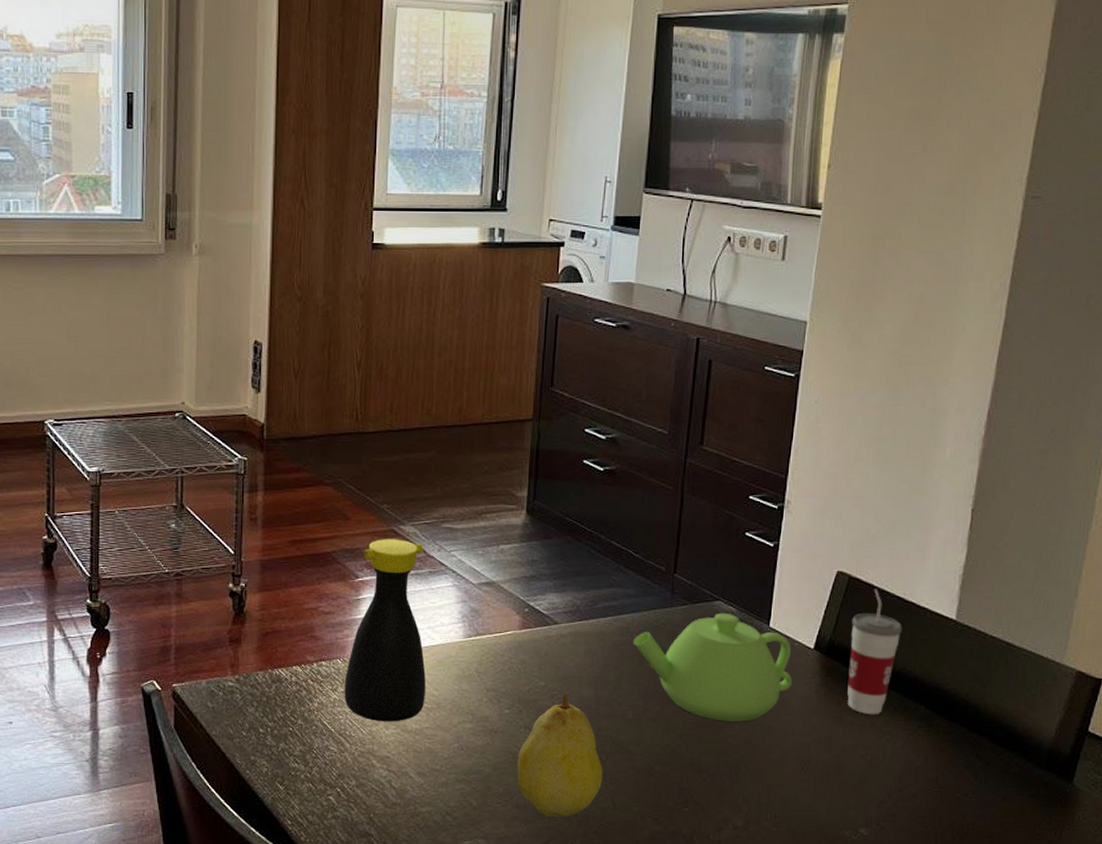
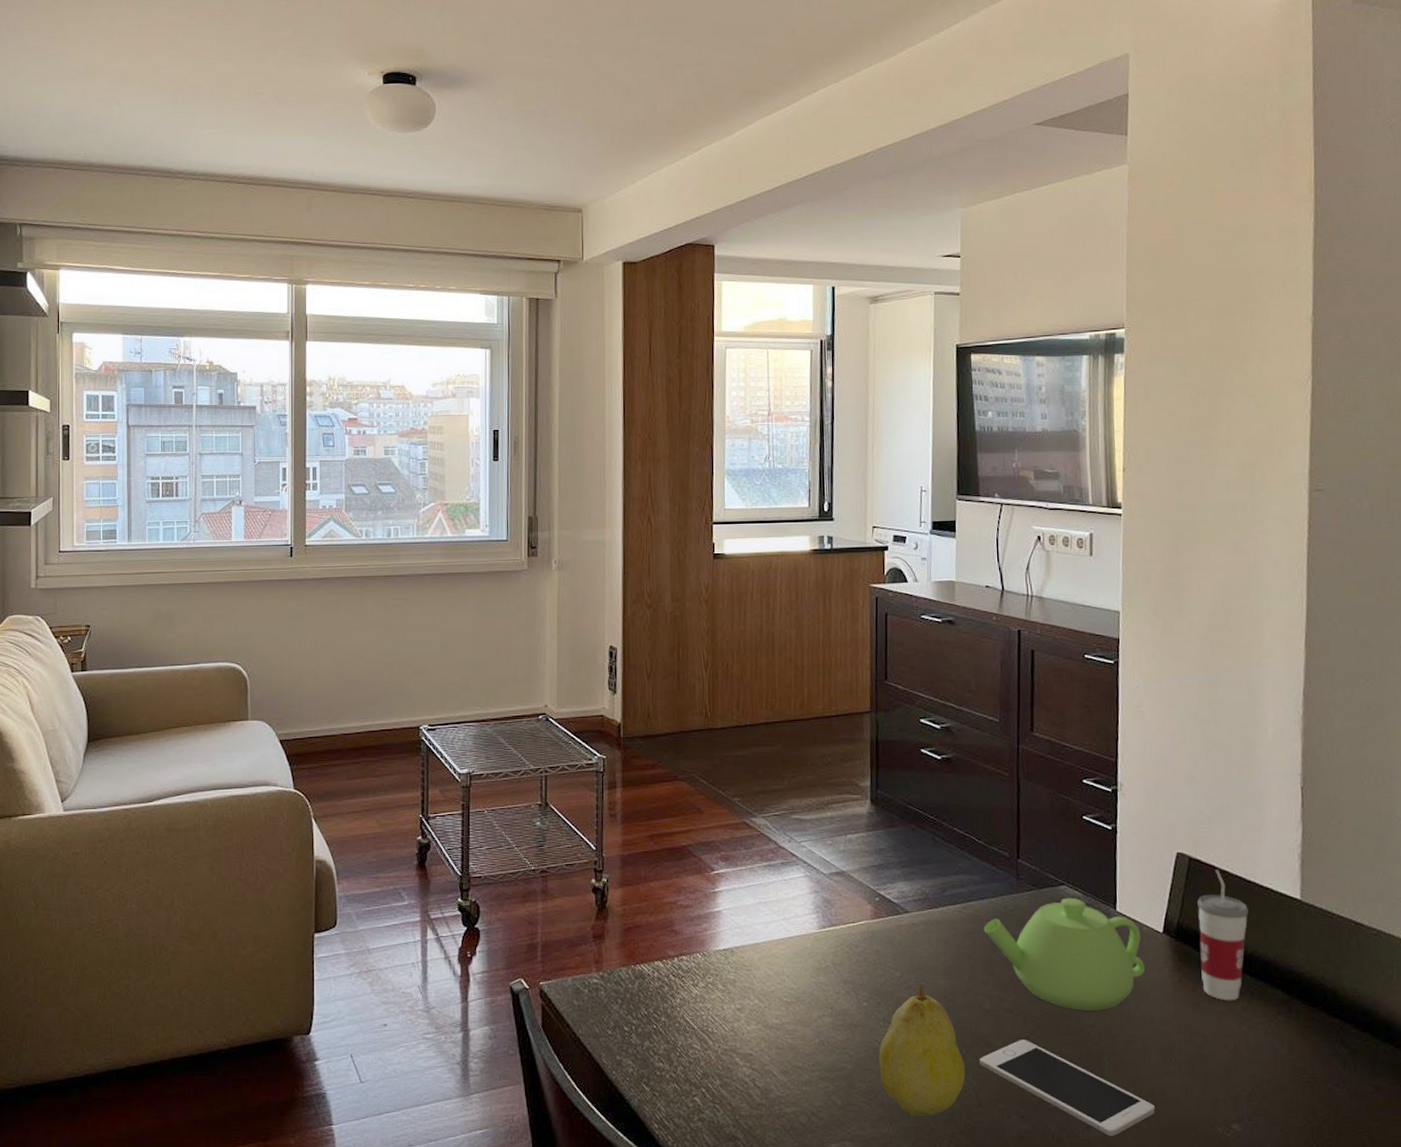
bottle: present [344,539,426,722] -> none [705,831,784,1018]
cell phone: none [617,748,787,838] -> present [979,1040,1156,1136]

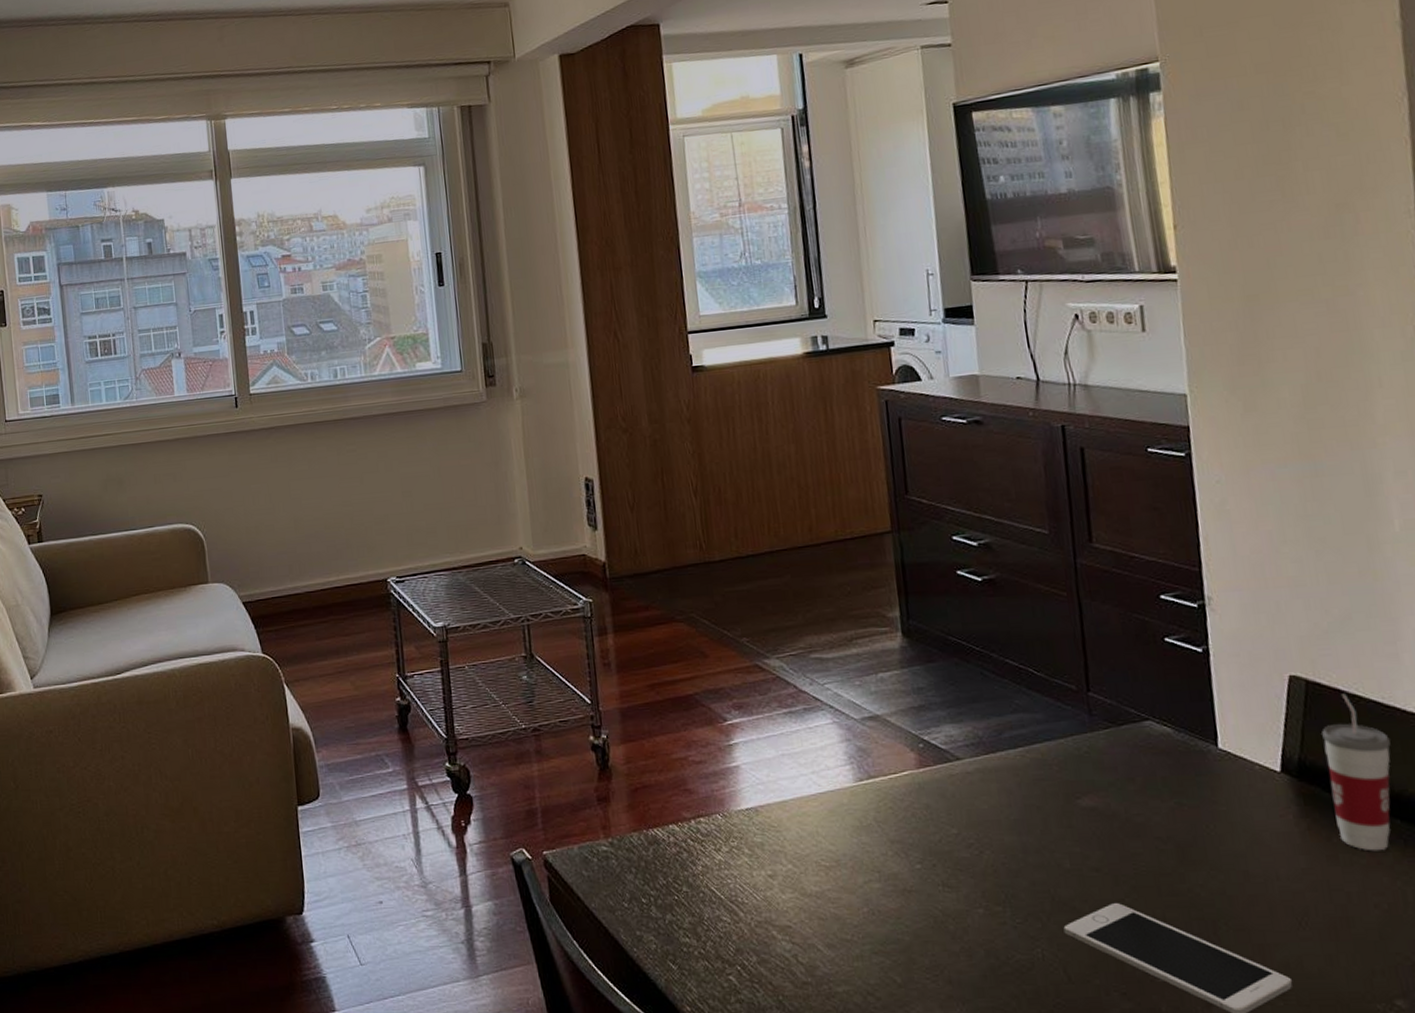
fruit: present [878,983,966,1116] -> none [940,841,1049,994]
teapot: present [983,897,1146,1011] -> none [1053,734,1263,868]

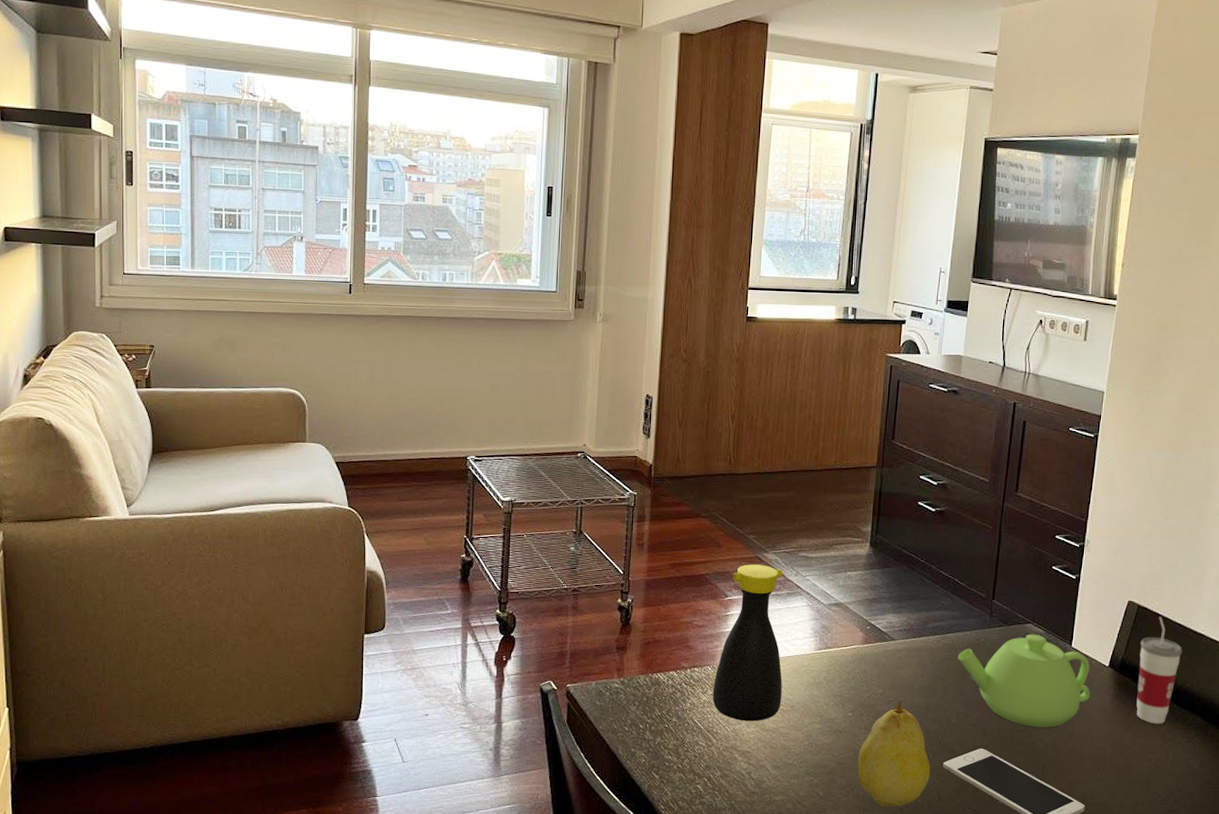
bottle: none [727,674,822,885] -> present [712,564,783,722]
fruit: none [940,841,1049,994] -> present [857,699,931,807]
teapot: none [1053,734,1263,868] -> present [957,634,1091,728]

